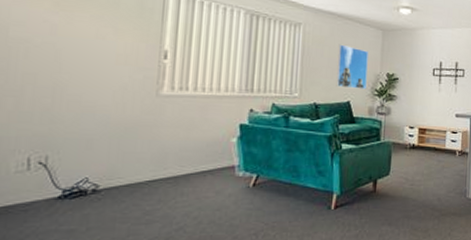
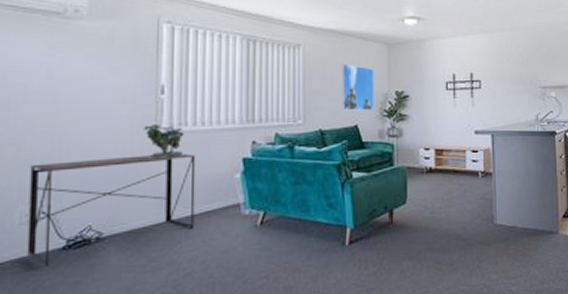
desk: none [21,115,195,214] -> present [27,154,196,267]
potted plant: none [145,86,185,120] -> present [144,123,186,159]

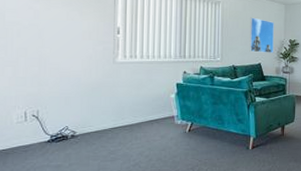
desk: present [27,154,196,267] -> none [22,78,143,154]
potted plant: present [144,123,186,159] -> none [105,55,135,81]

